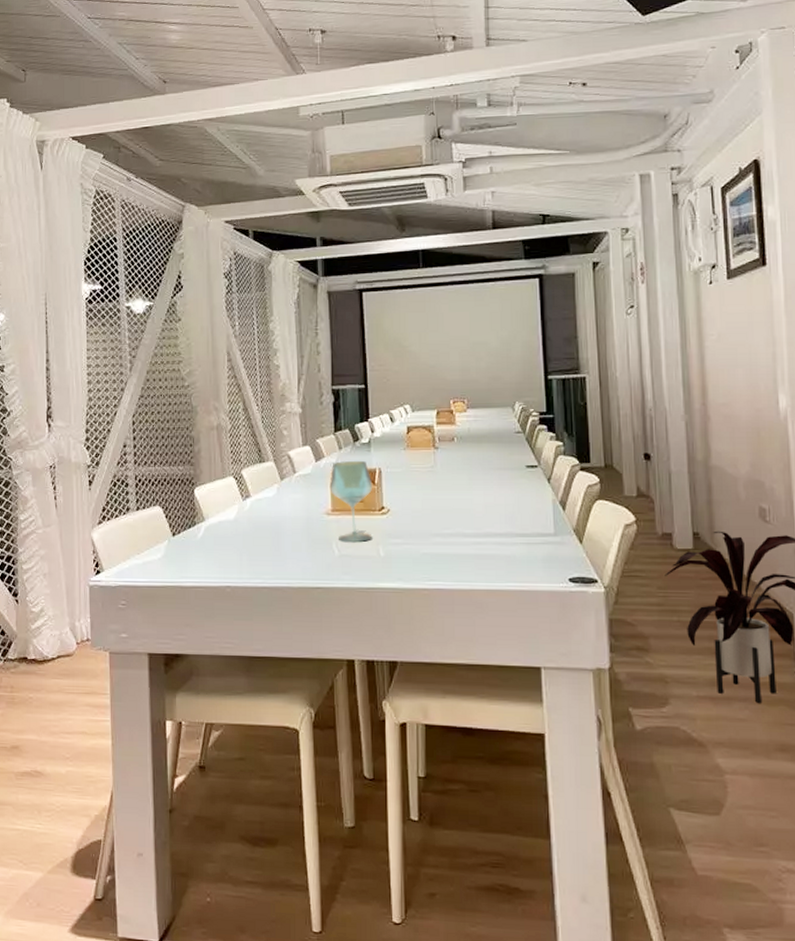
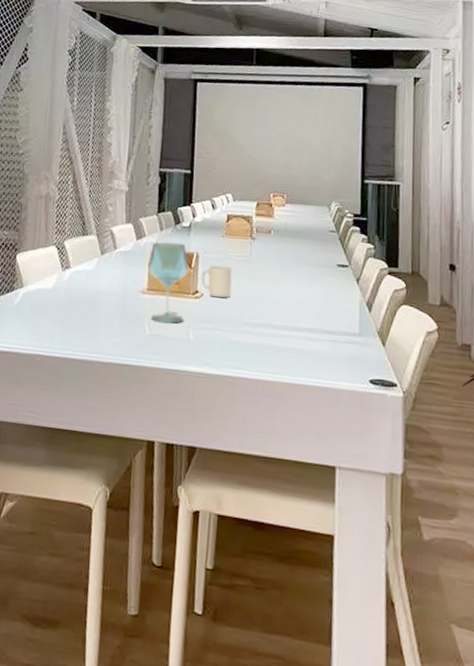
cup: none [386,479,419,512] -> present [201,265,232,298]

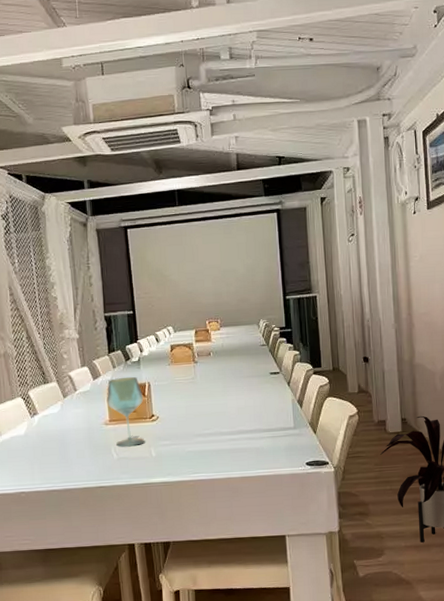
cup: present [201,265,232,298] -> none [155,390,183,418]

